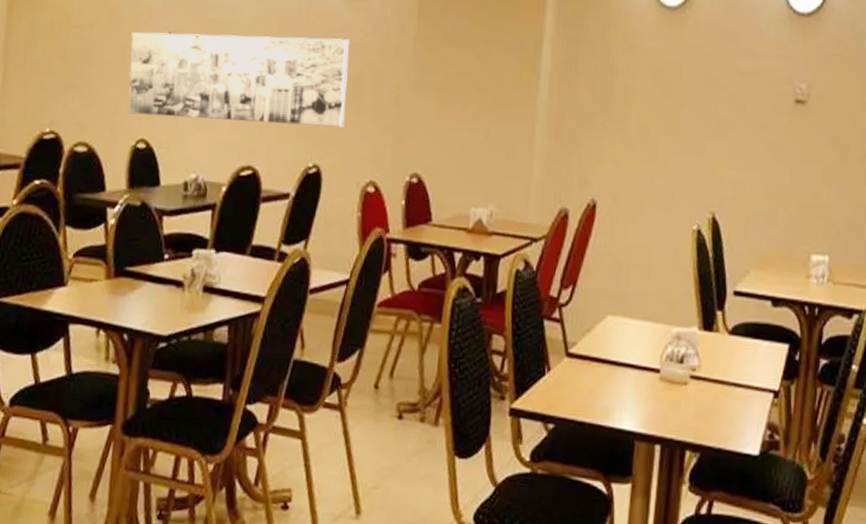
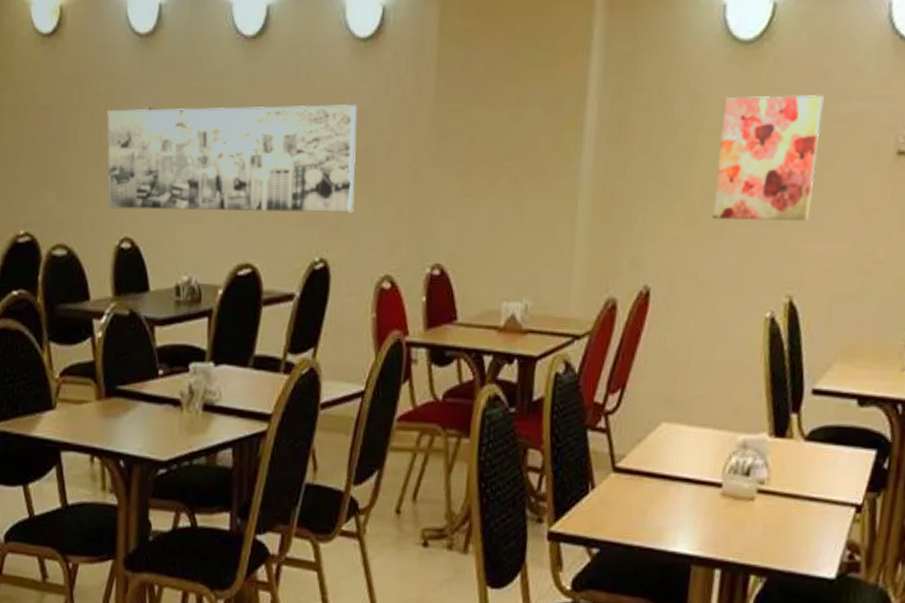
wall art: none [647,50,735,152] -> present [712,94,824,222]

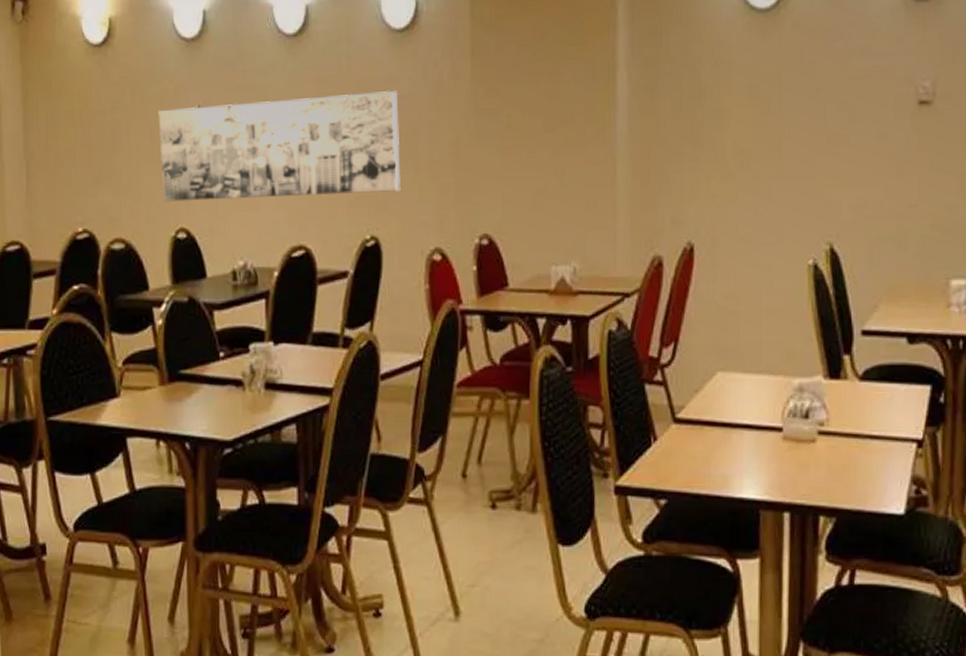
wall art: present [712,94,824,222] -> none [747,53,843,175]

